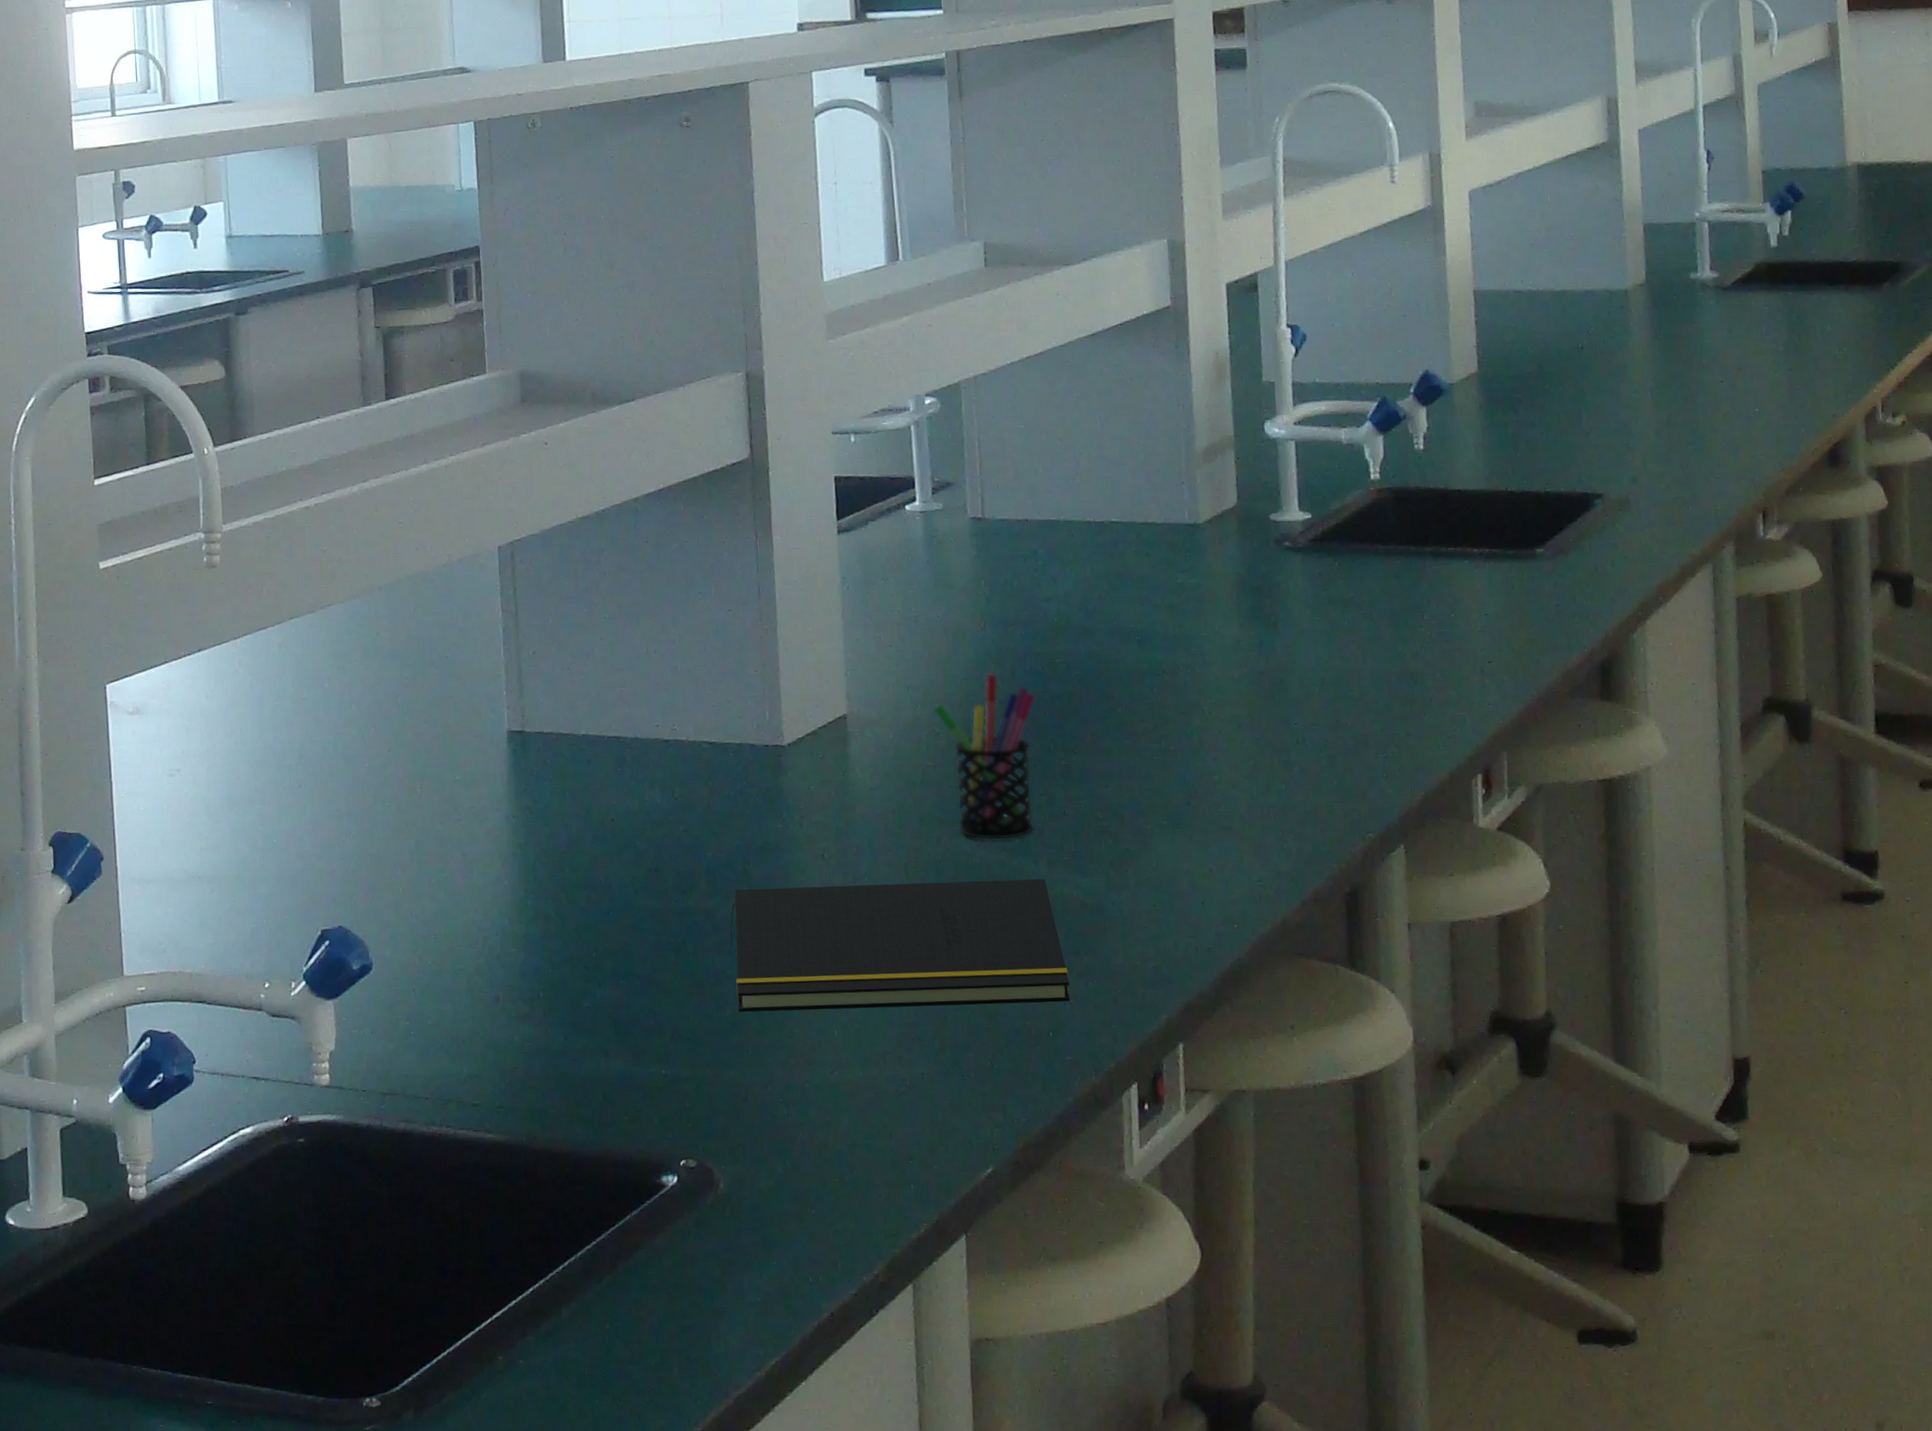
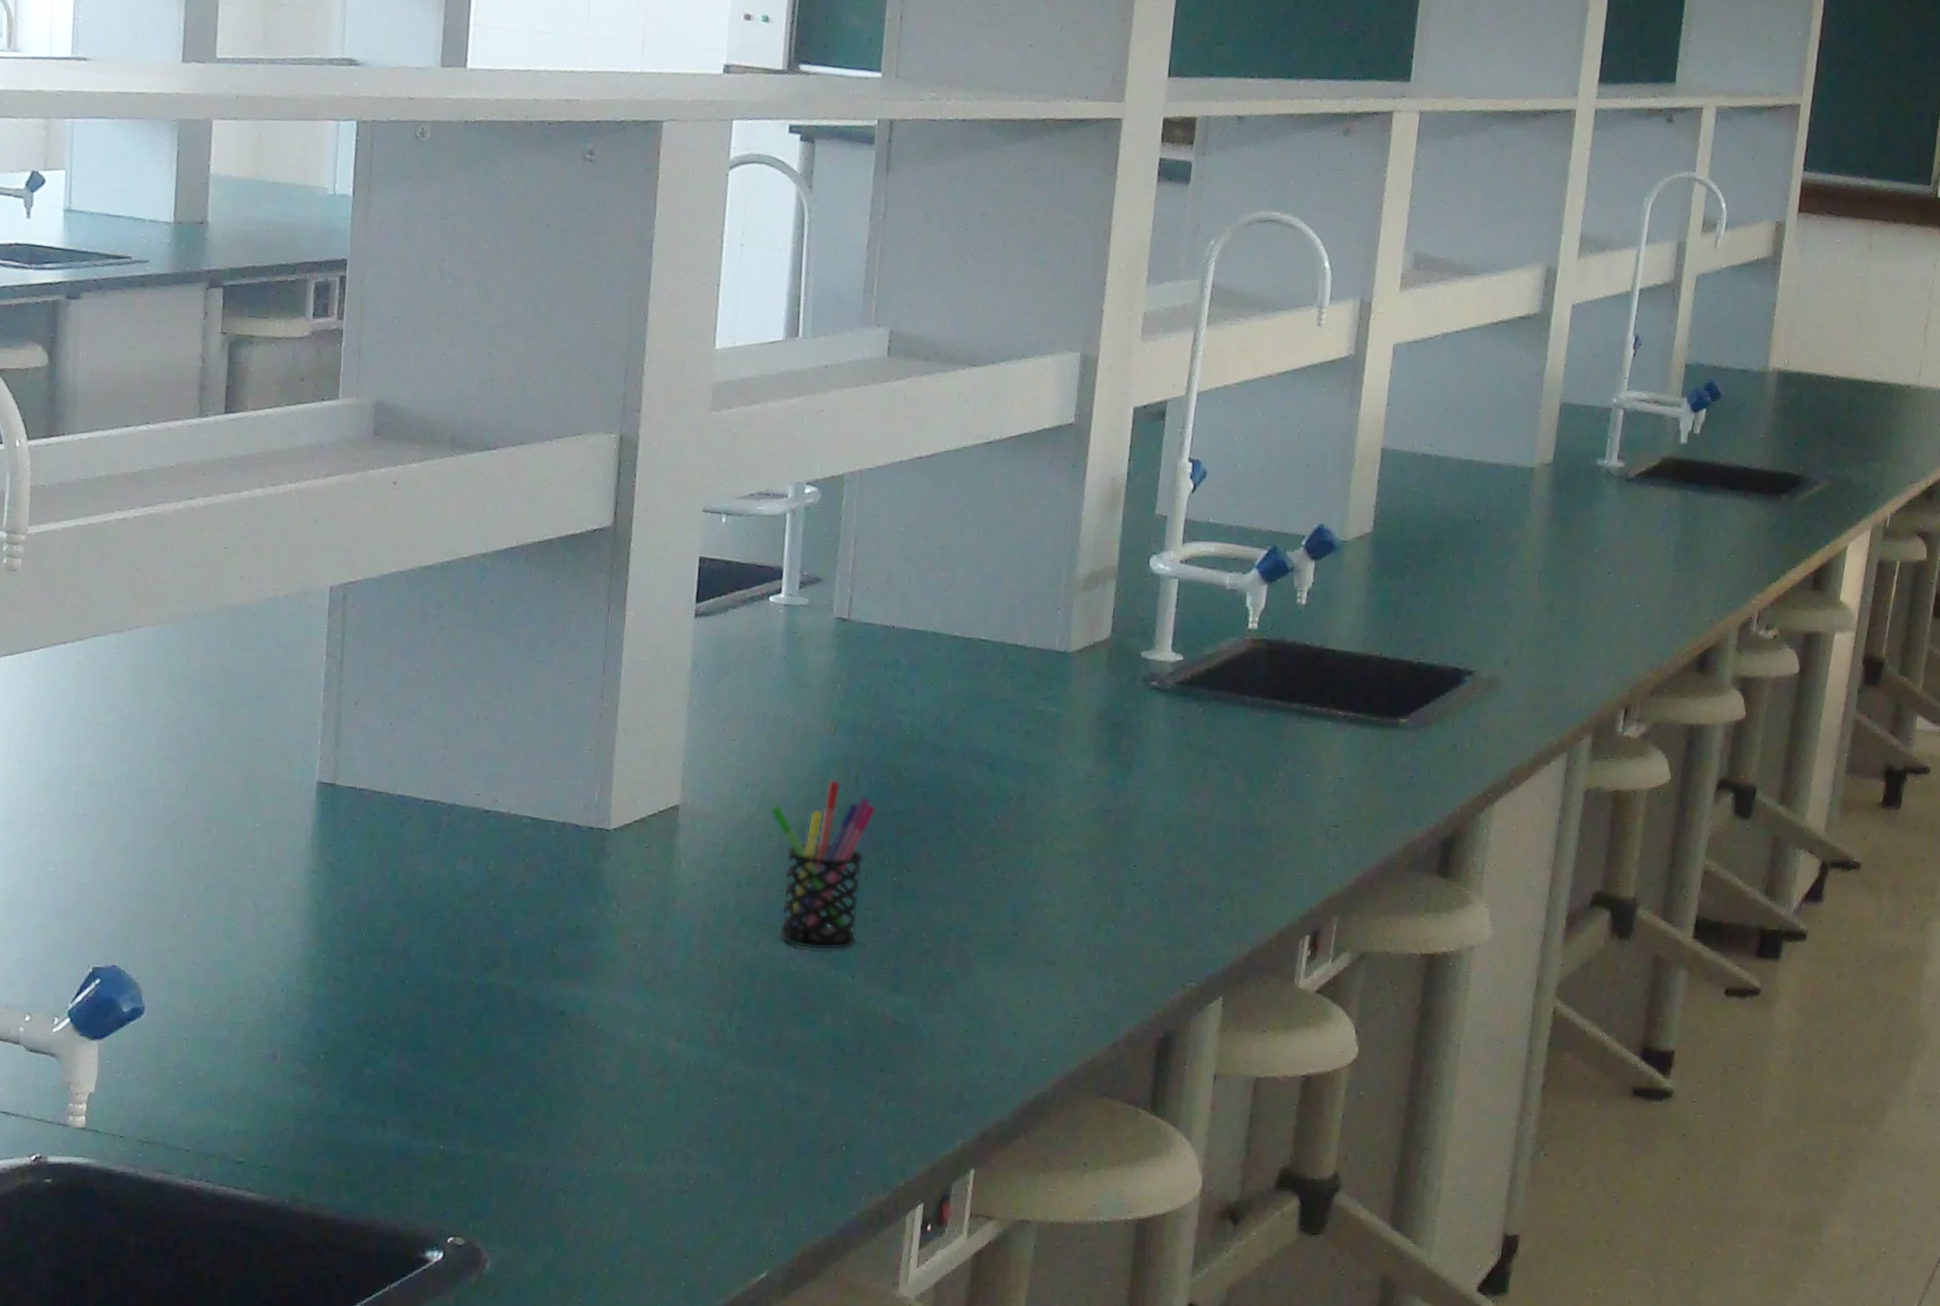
notepad: present [728,878,1070,1012] -> none [525,971,870,1118]

